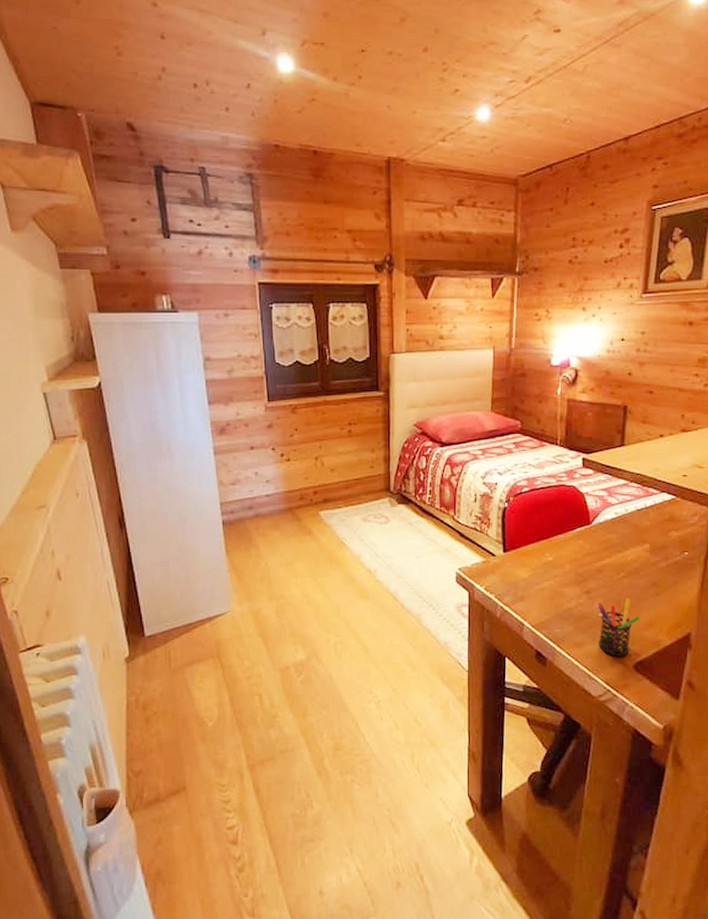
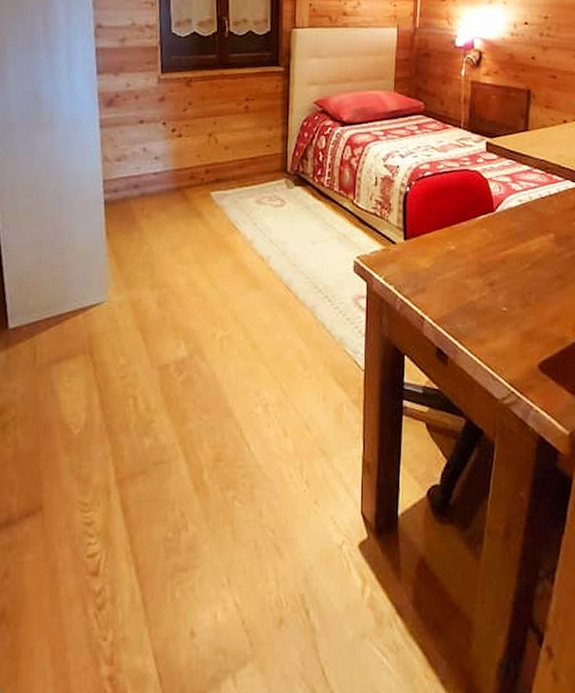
pen holder: present [597,598,640,656] -> none [501,291,545,355]

